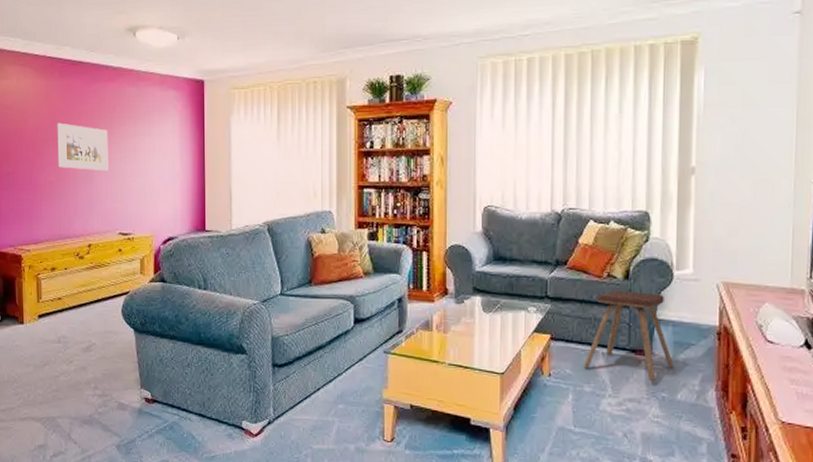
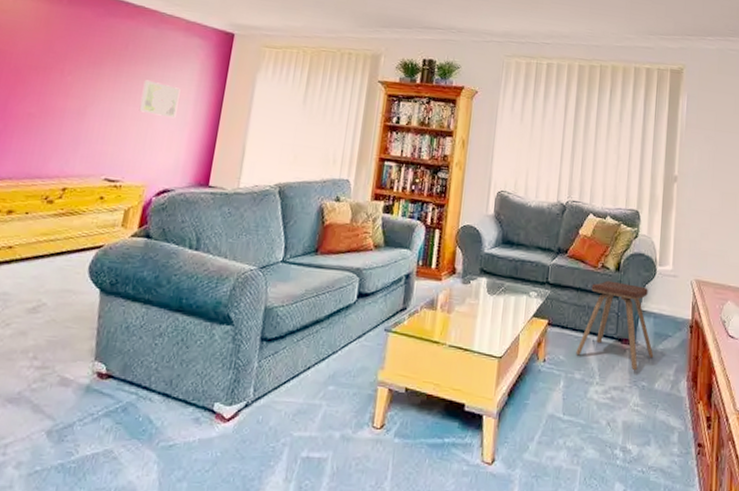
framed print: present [57,122,109,172] -> none [43,51,114,111]
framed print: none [134,138,167,171] -> present [139,80,181,119]

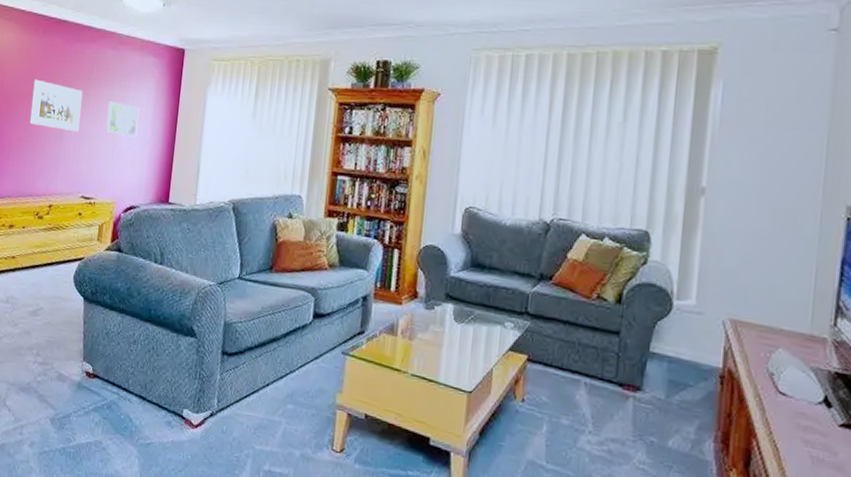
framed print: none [43,51,114,111] -> present [29,79,83,132]
music stool: present [576,281,654,371] -> none [563,314,667,423]

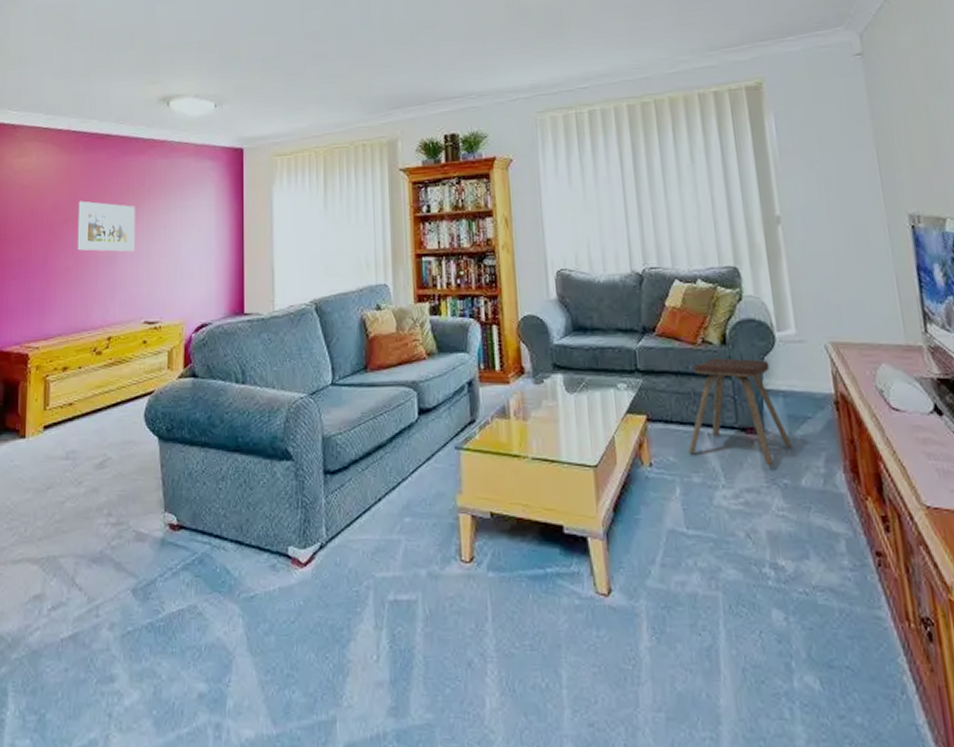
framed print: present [105,101,140,137] -> none [165,213,201,249]
music stool: none [563,314,667,423] -> present [689,358,793,467]

